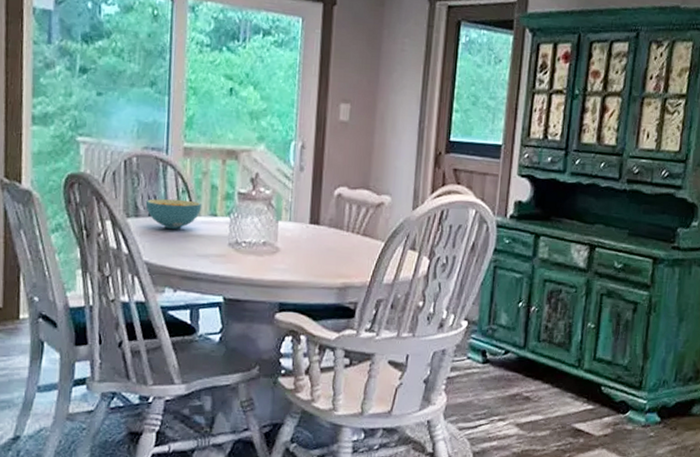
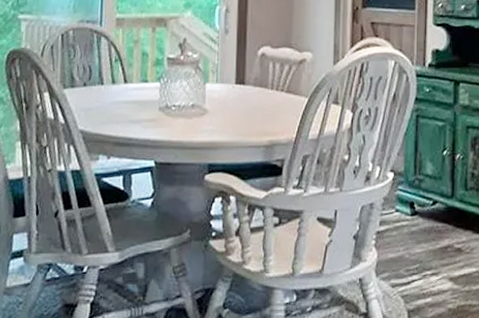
cereal bowl: present [145,198,202,229] -> none [81,68,134,97]

